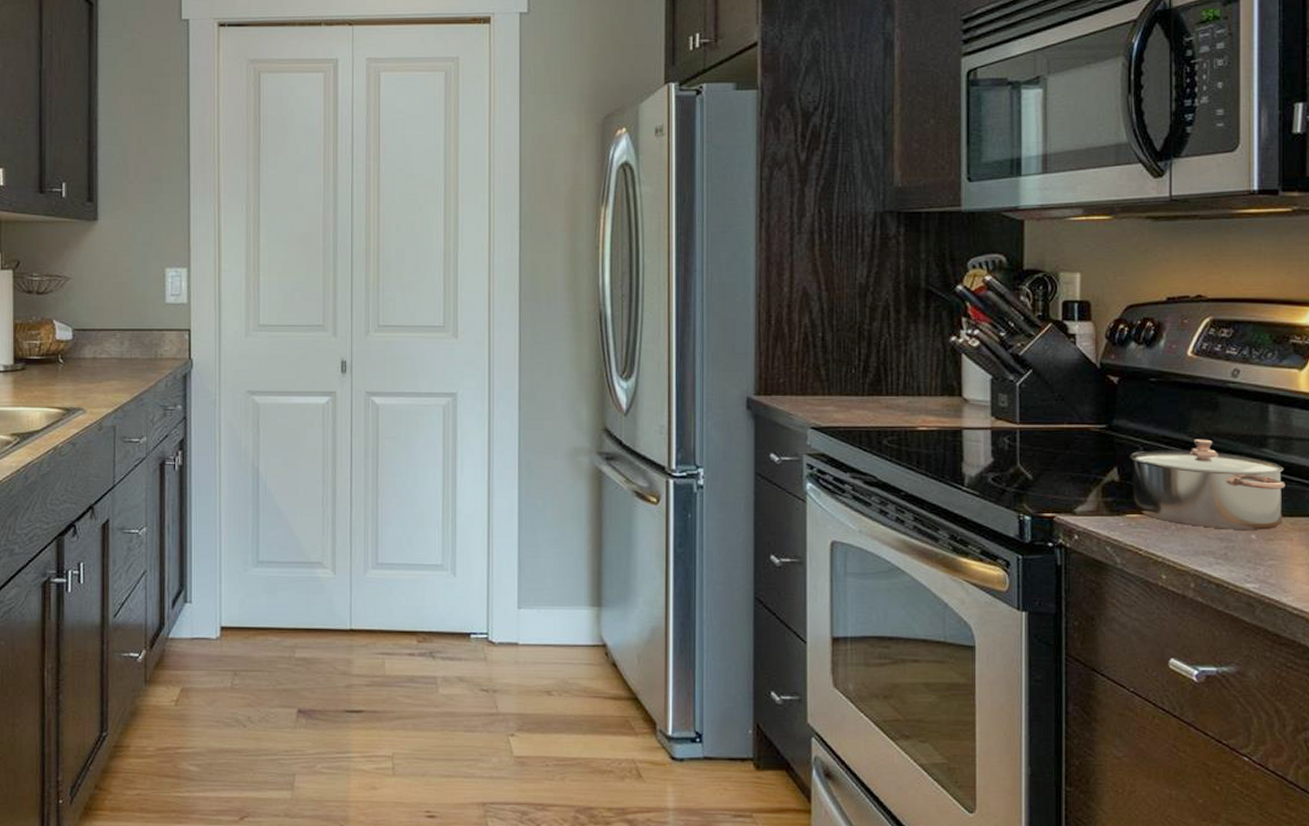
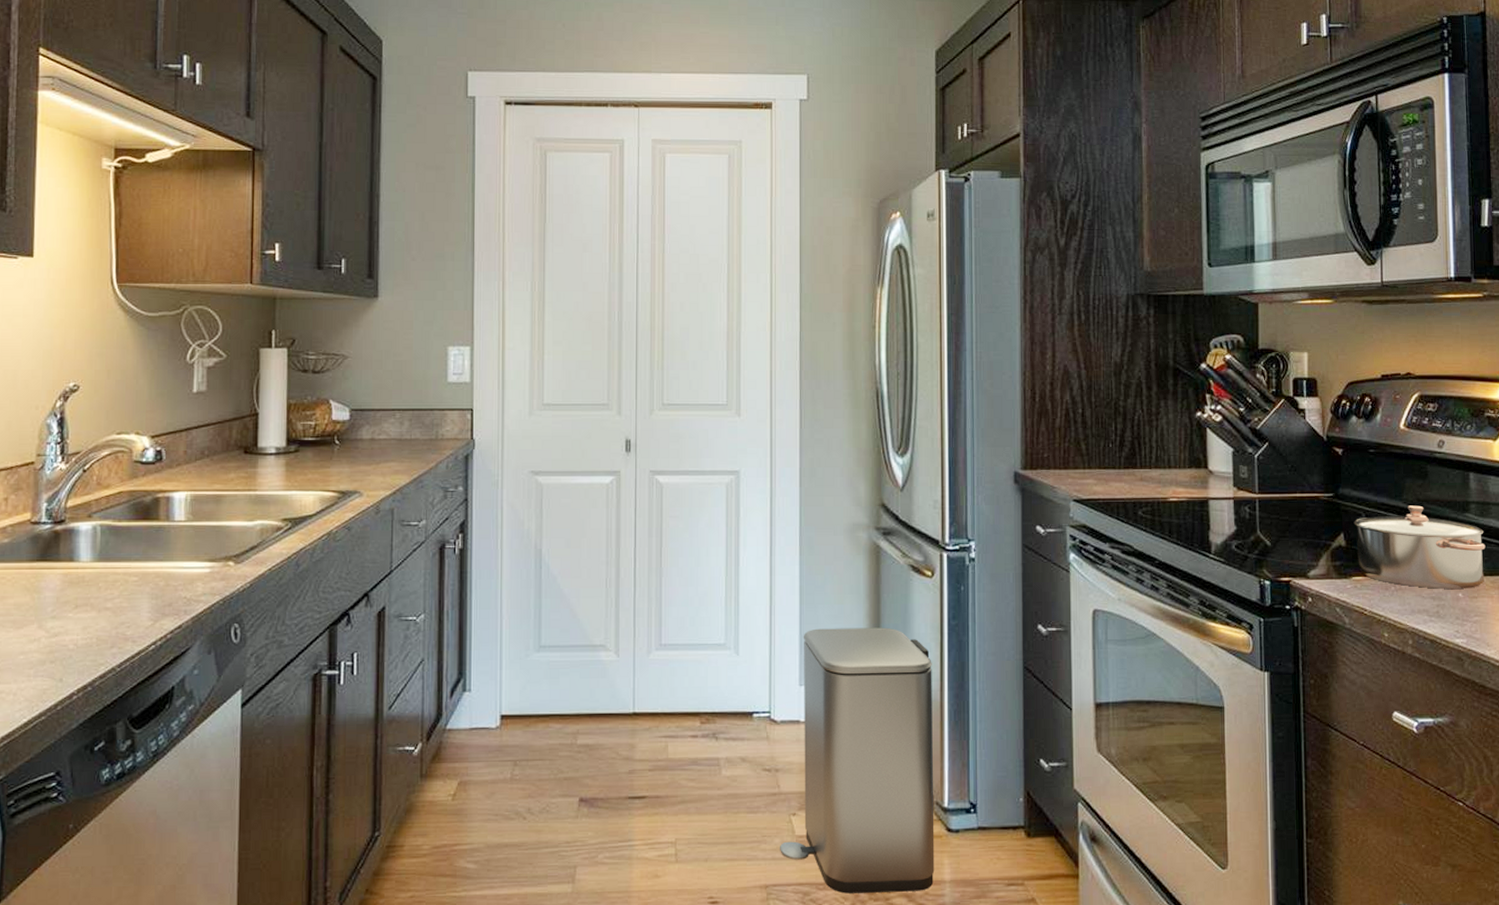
pedal bin: none [498,552,658,817] -> present [780,627,935,894]

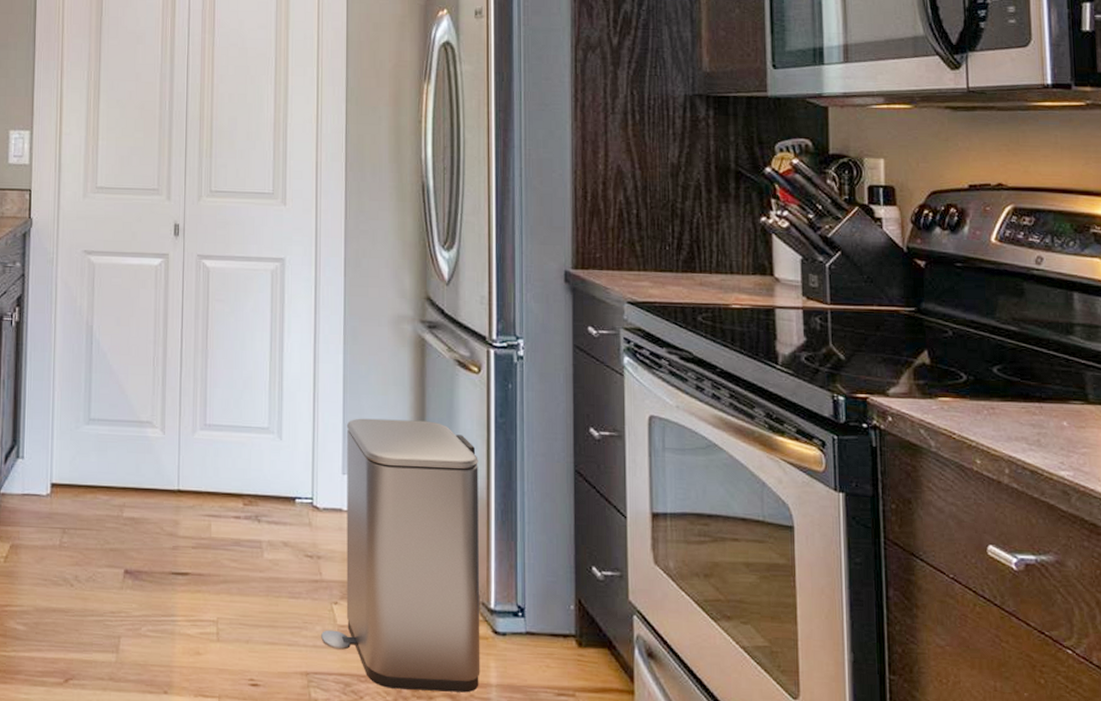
cooking pot: present [1353,505,1486,589] -> none [939,324,1094,417]

